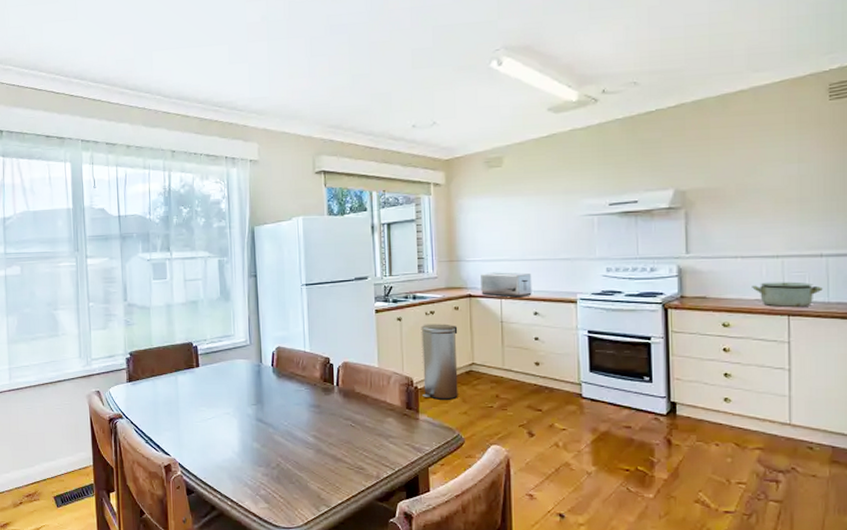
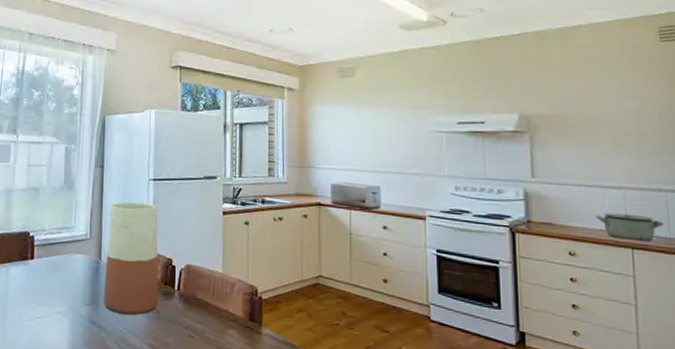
vase: none [266,307,320,412] -> present [104,202,159,315]
pedal bin: present [422,323,458,400] -> none [267,230,306,314]

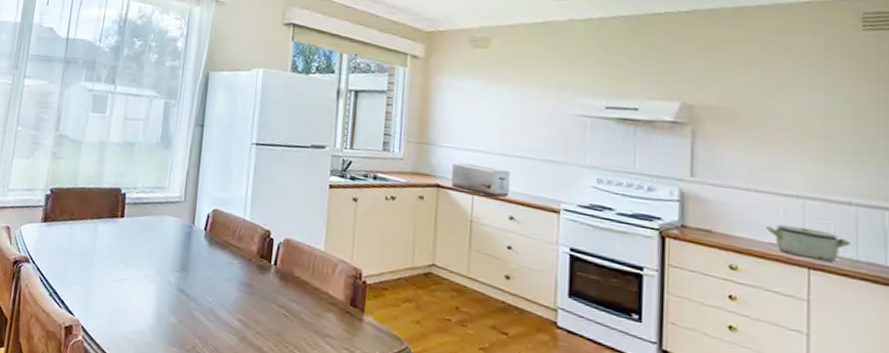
vase: present [104,202,159,315] -> none [194,165,258,288]

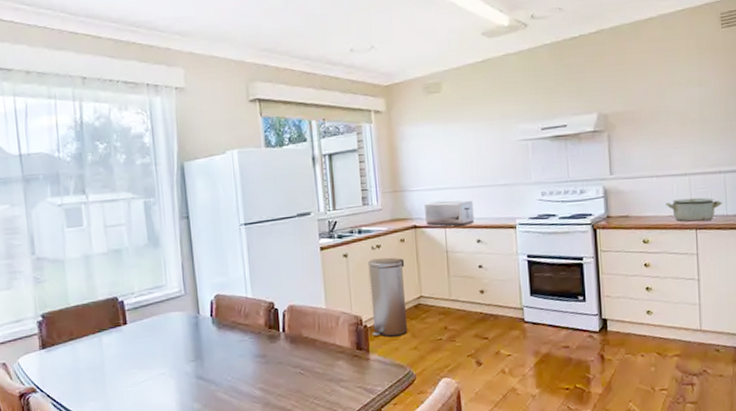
pedal bin: none [371,210,420,304] -> present [369,257,408,337]

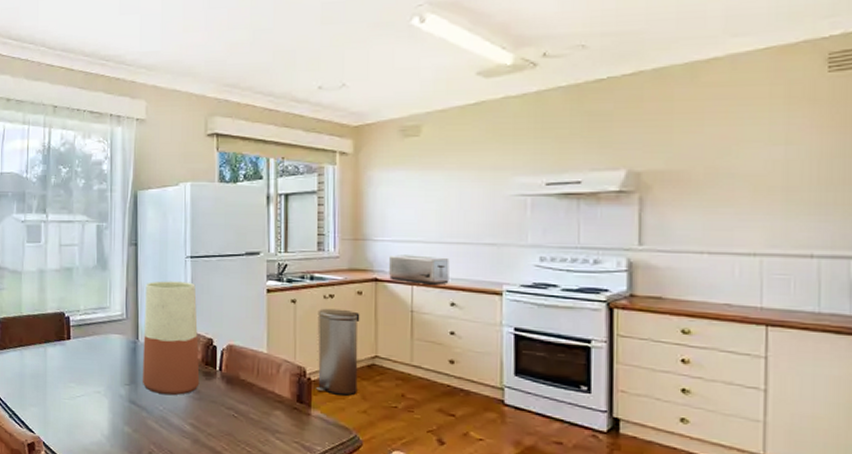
vase: none [202,249,265,365] -> present [143,281,200,395]
cooking pot: present [666,197,722,222] -> none [720,284,812,318]

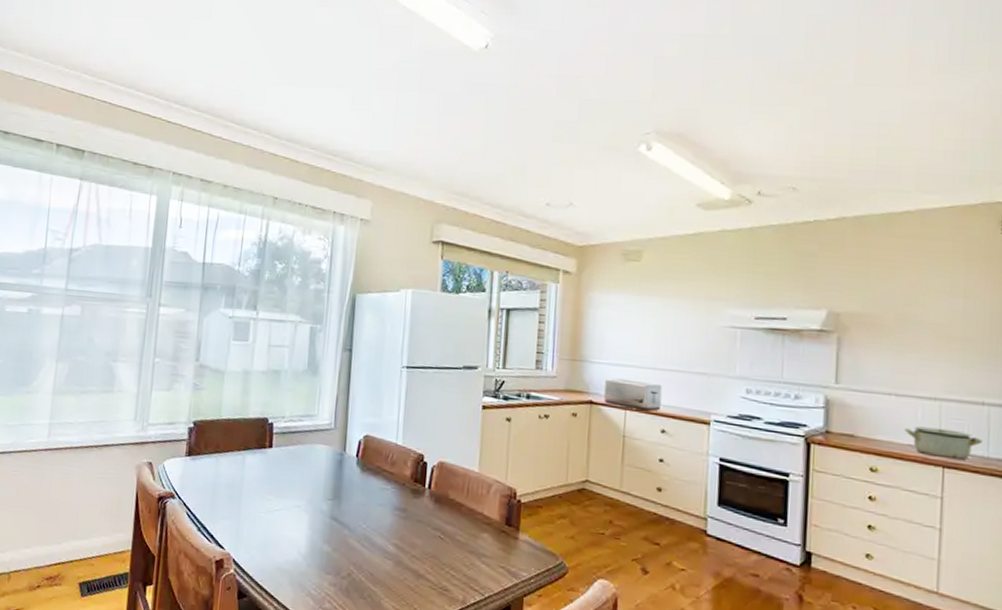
vase: present [143,281,200,395] -> none [347,390,410,513]
pedal bin: present [316,308,360,396] -> none [526,429,574,521]
cooking pot: none [720,284,812,318] -> present [905,426,982,461]

